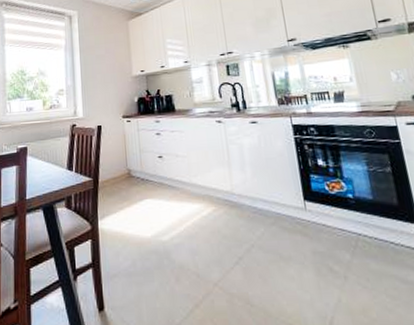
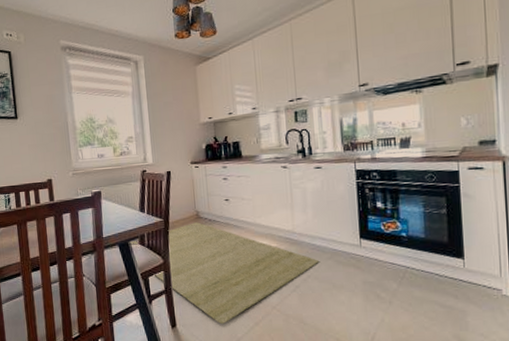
rug: none [54,182,262,307] -> present [129,222,319,325]

